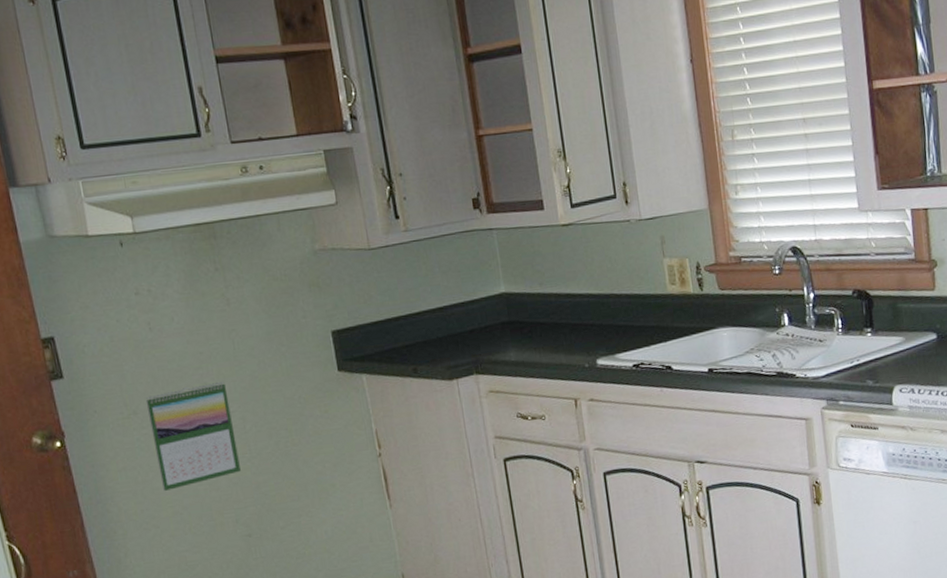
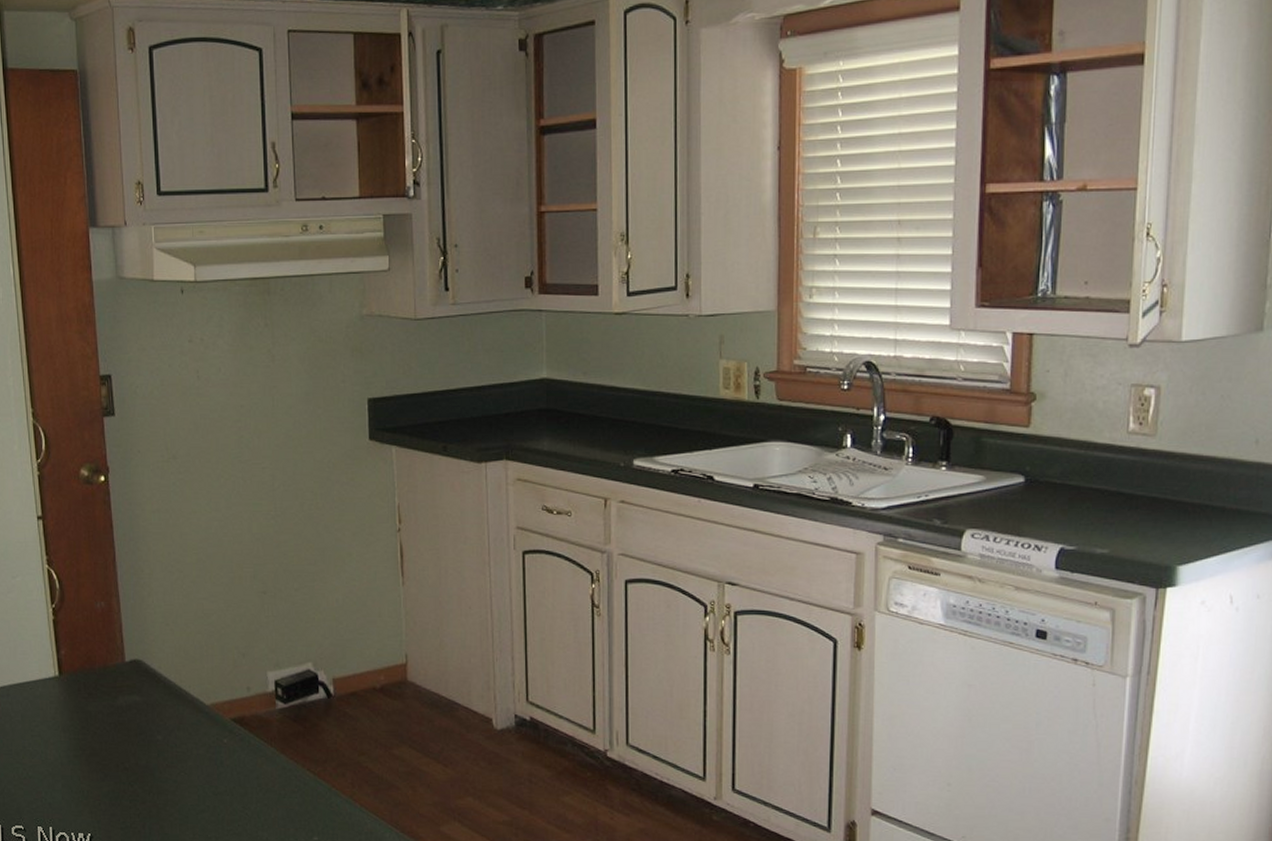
calendar: present [145,381,241,491] -> none [185,436,264,537]

